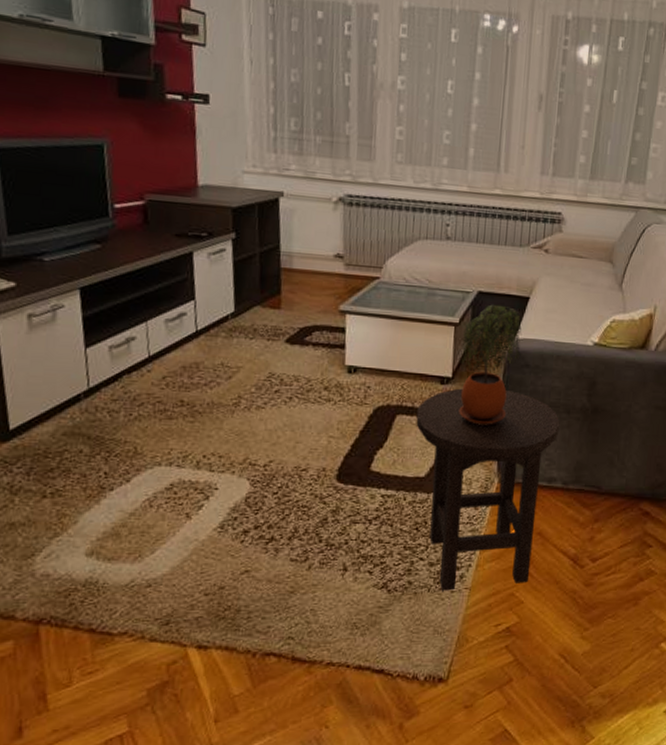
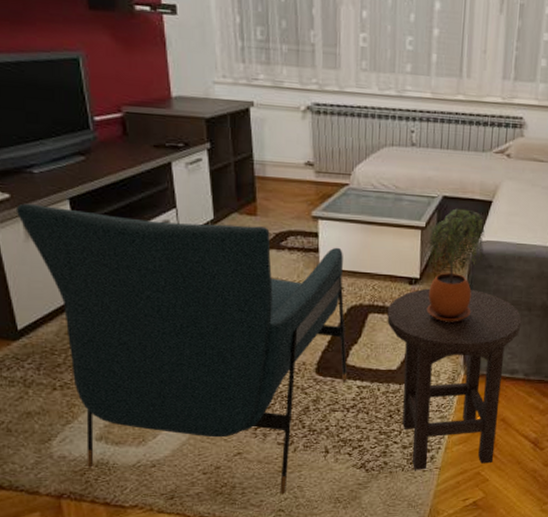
chair: none [22,292,371,619] -> present [17,203,348,495]

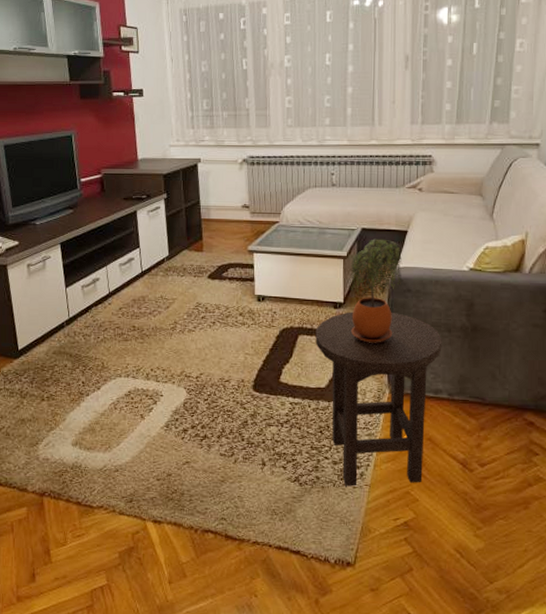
chair: present [17,203,348,495] -> none [23,248,281,504]

